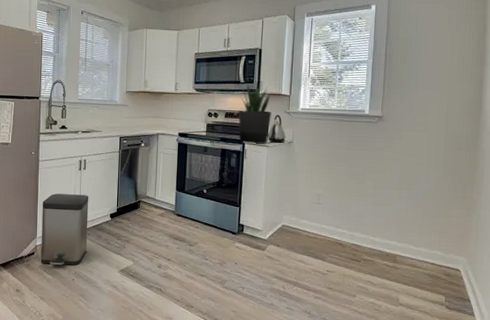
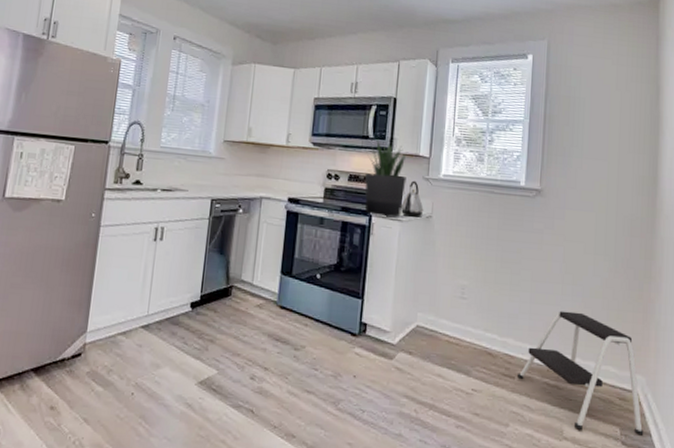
pedal bin: present [40,193,89,266] -> none [89,271,164,374]
step stool: none [363,210,464,302] -> present [518,311,644,436]

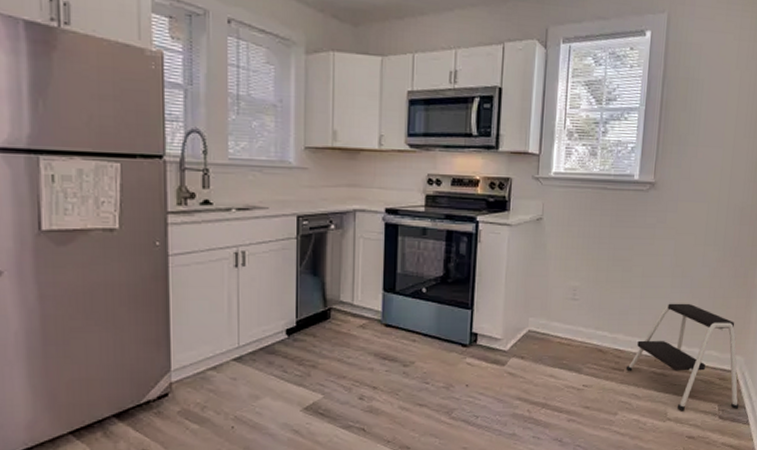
planter: present [364,139,408,218] -> none [469,137,516,224]
kettle: present [400,180,424,217] -> none [509,181,534,220]

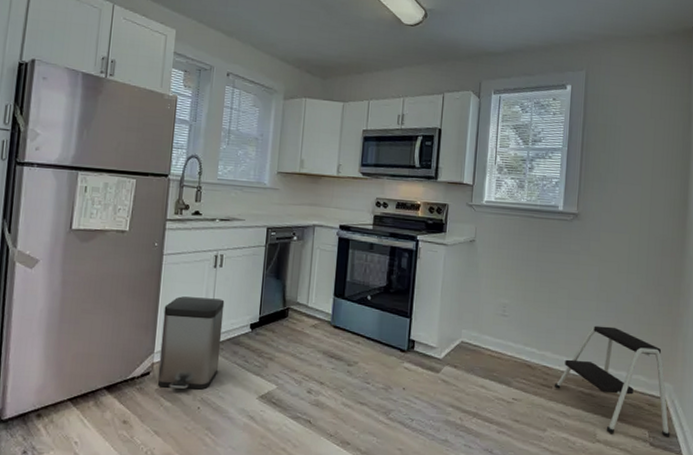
pedal bin: none [177,304,253,409] -> present [157,296,225,390]

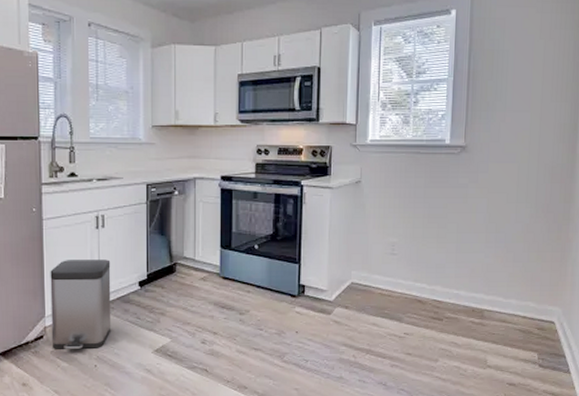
step stool: present [555,325,670,437] -> none [445,257,559,359]

